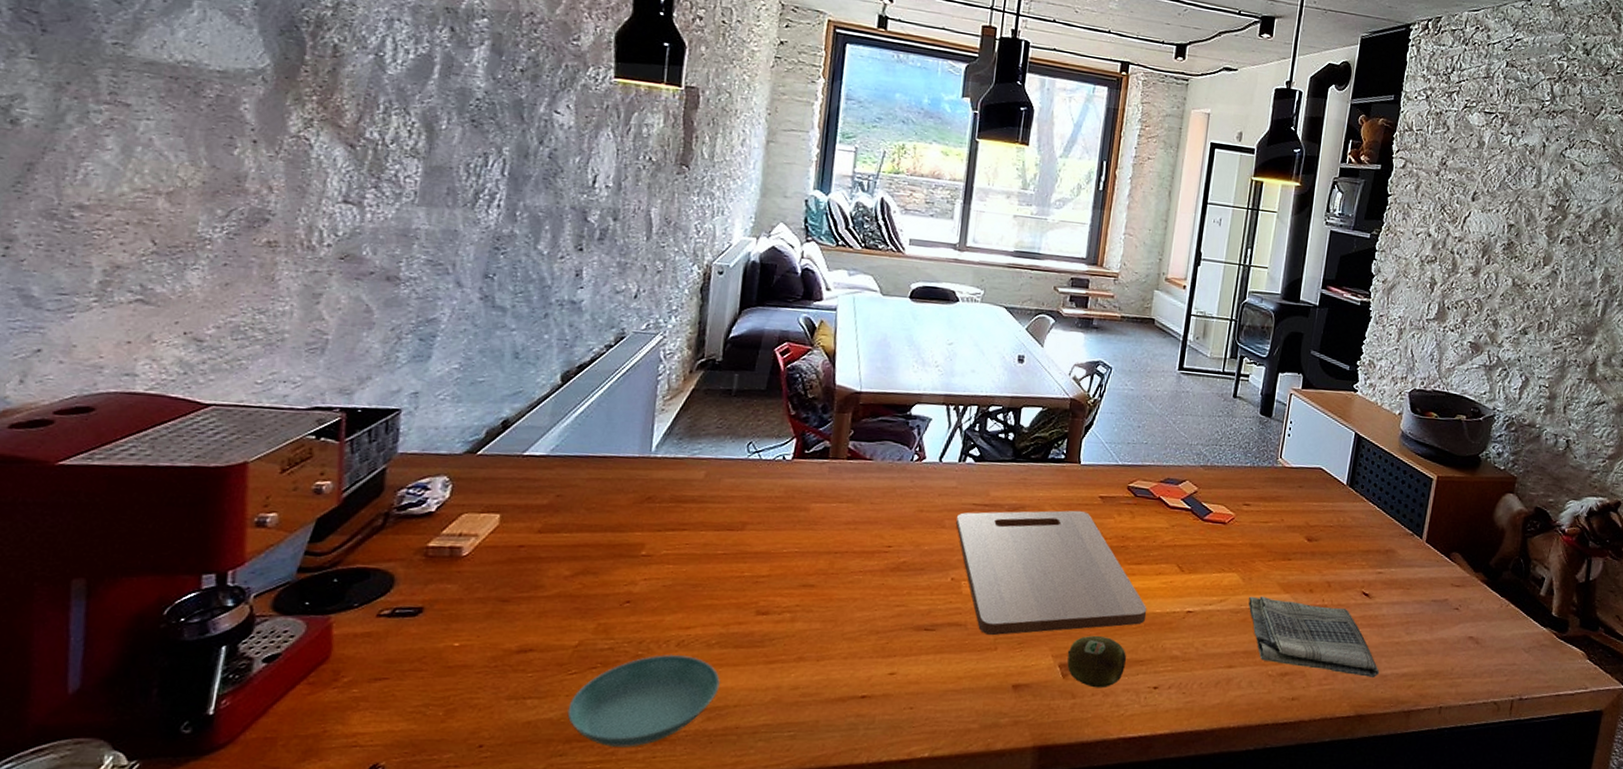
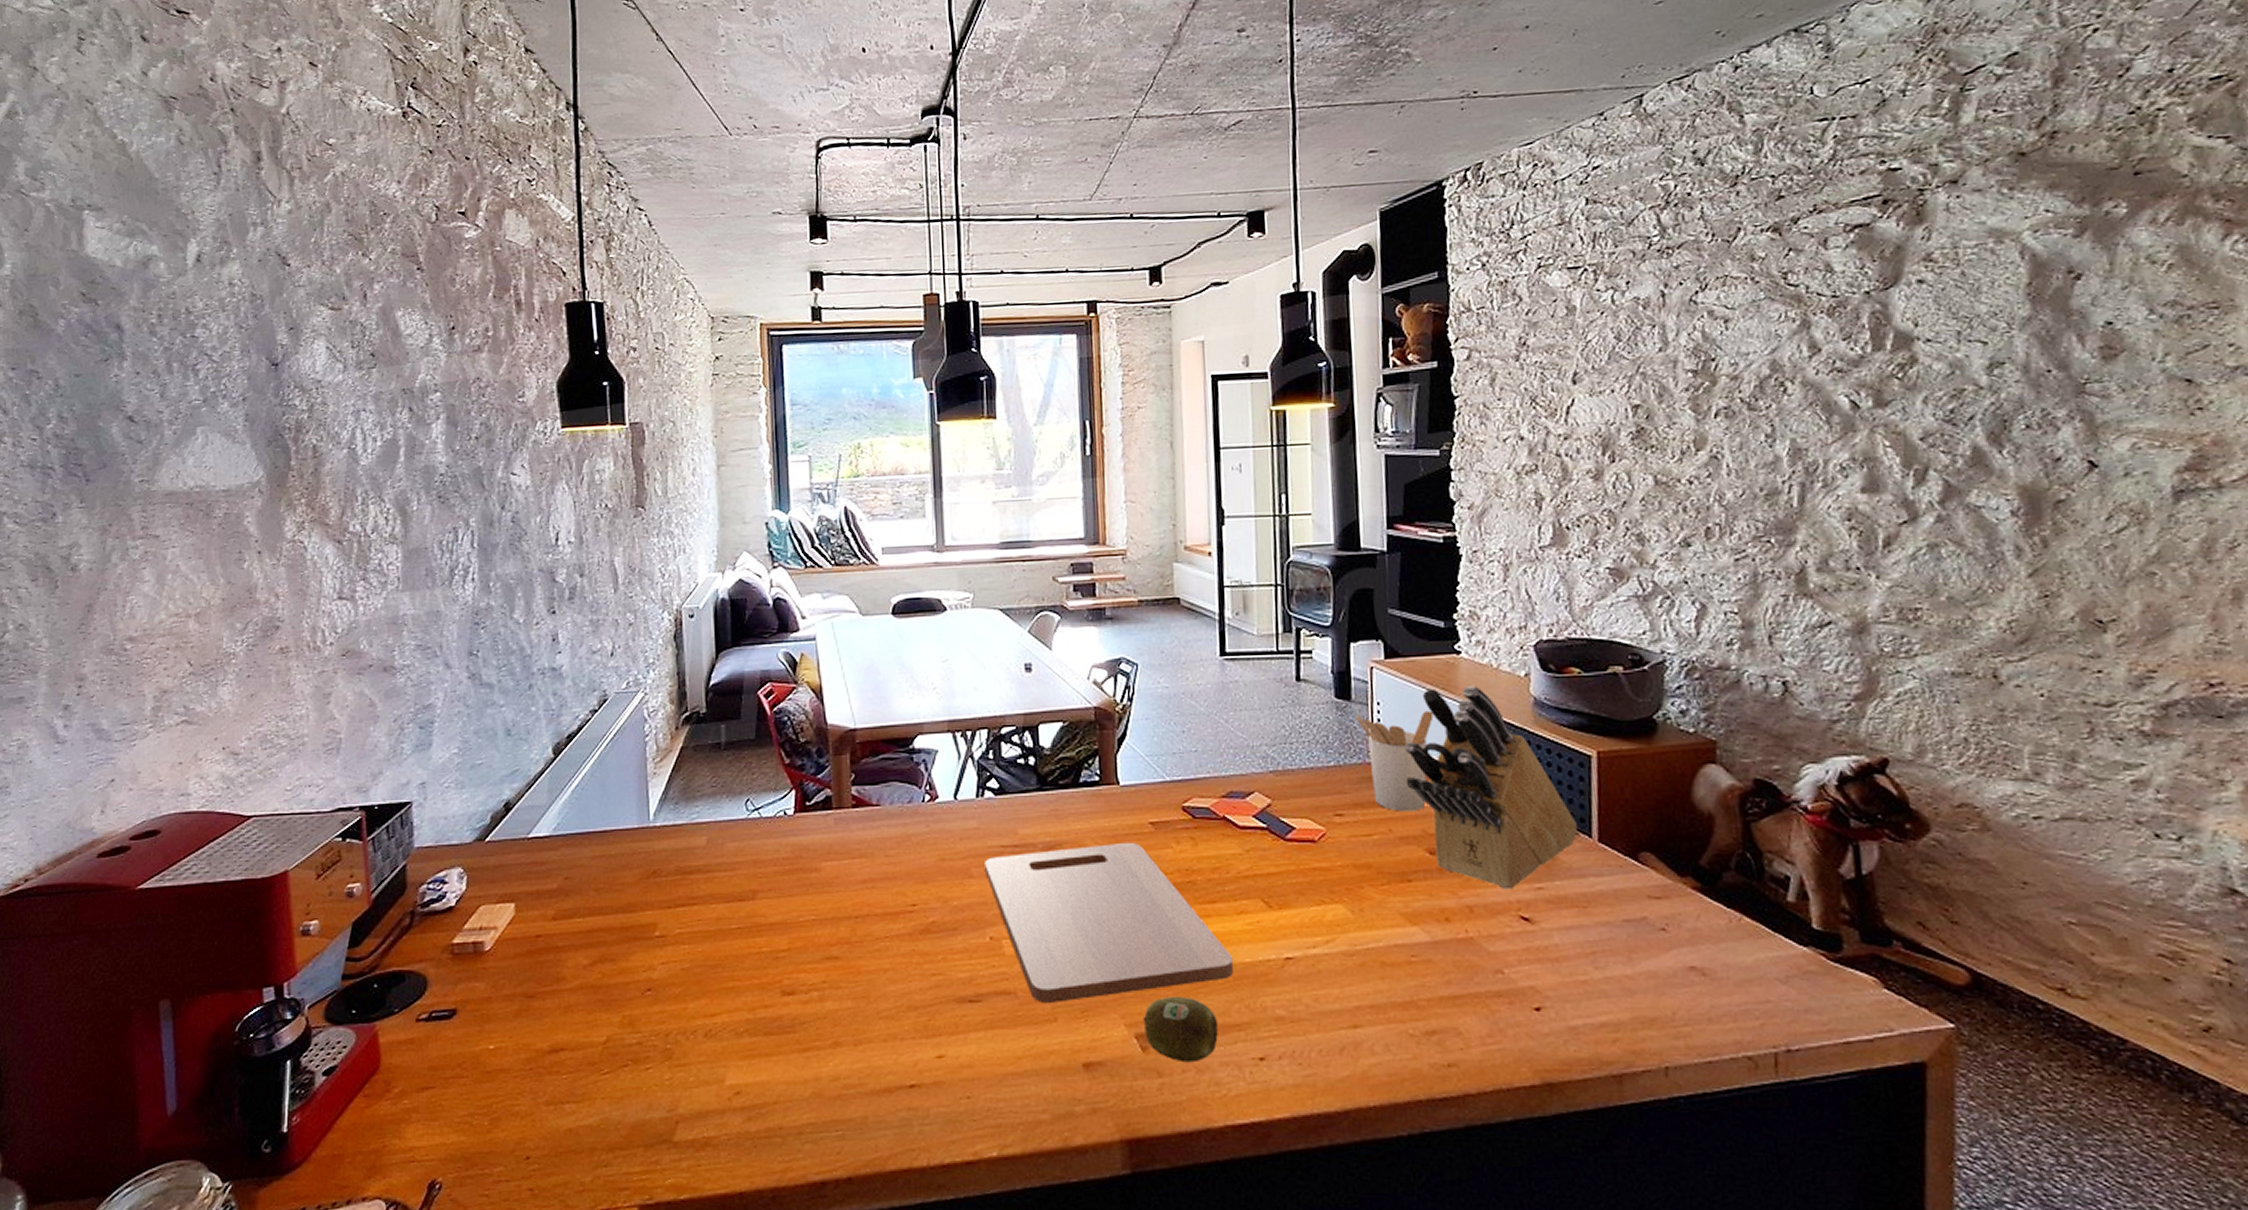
saucer: present [567,654,721,748] -> none [606,1046,756,1155]
dish towel: present [1248,596,1380,677] -> none [1364,931,1566,1031]
utensil holder: none [1273,429,1330,508] -> present [1356,710,1434,812]
knife block: none [1300,415,1415,572] -> present [1404,685,1579,890]

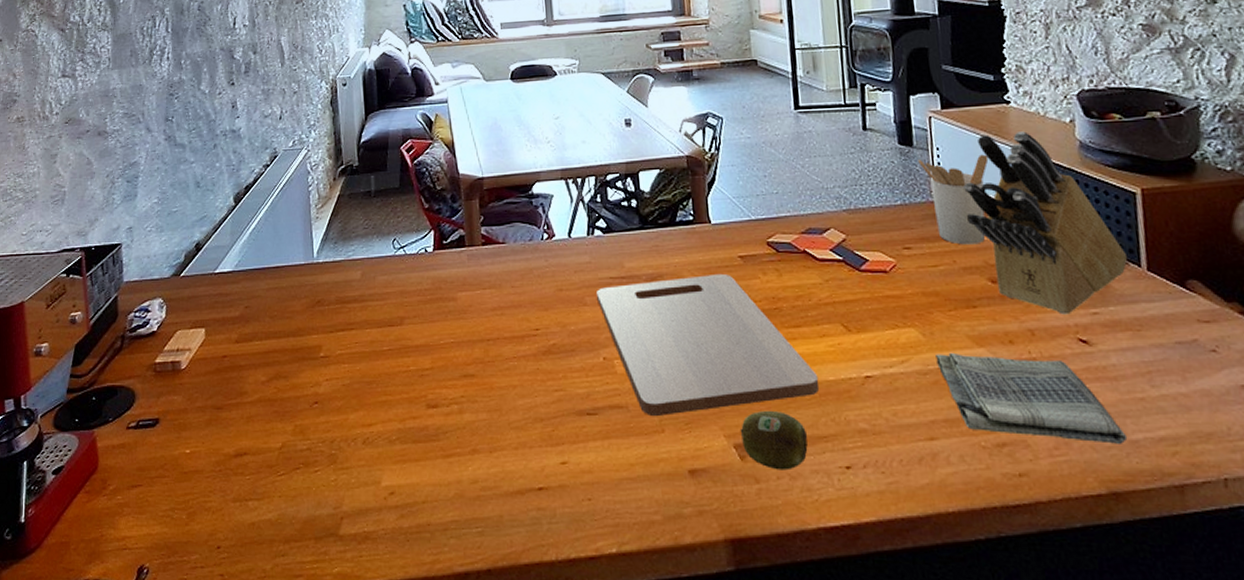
dish towel: none [1364,931,1566,1031] -> present [935,352,1128,444]

